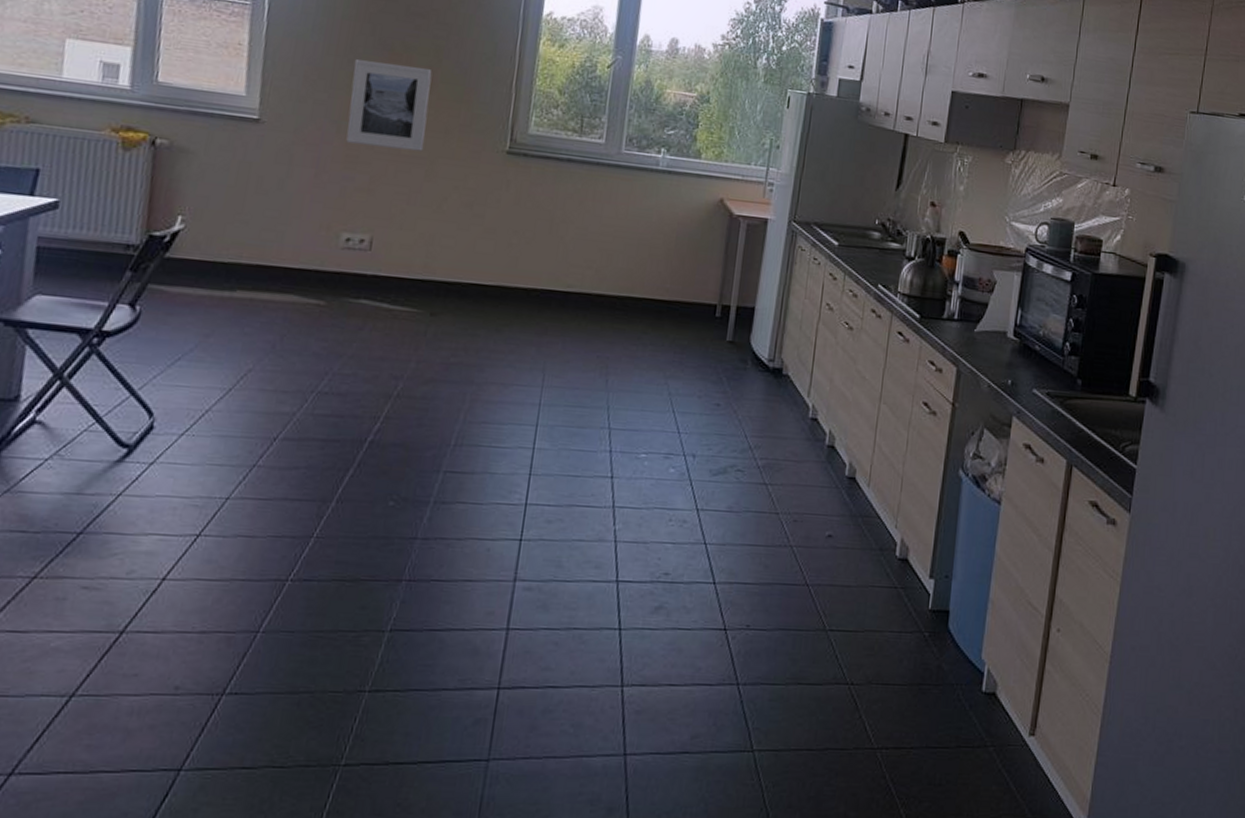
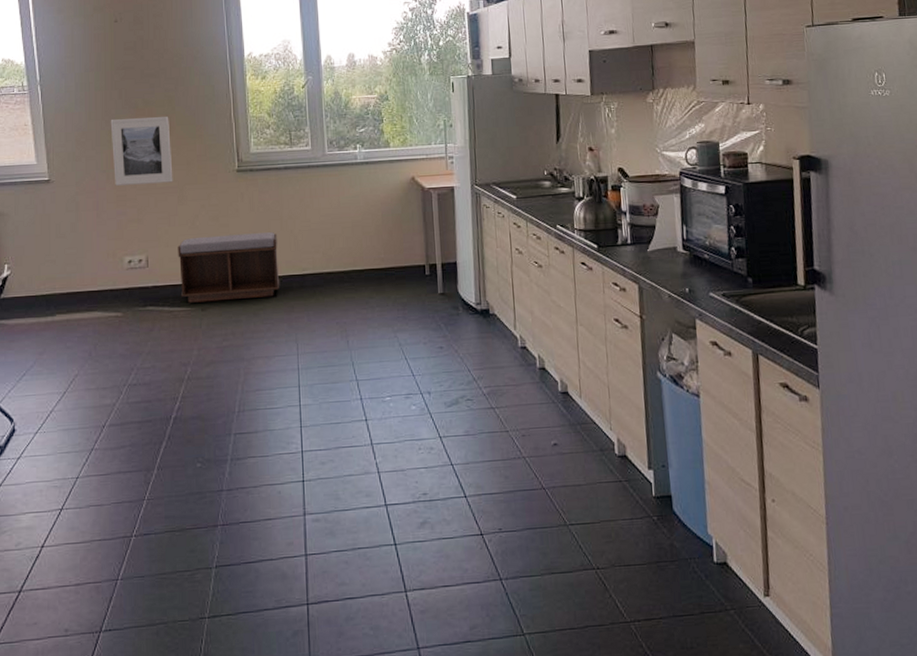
bench: none [406,224,543,312] -> present [178,232,280,303]

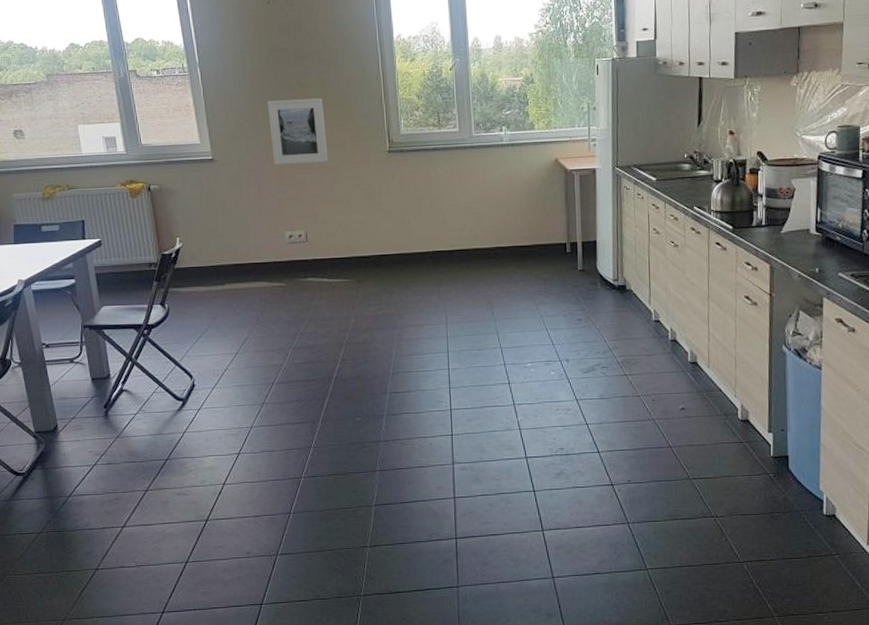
bench: present [178,232,280,303] -> none [334,210,430,275]

